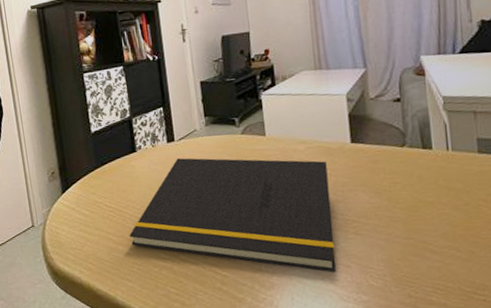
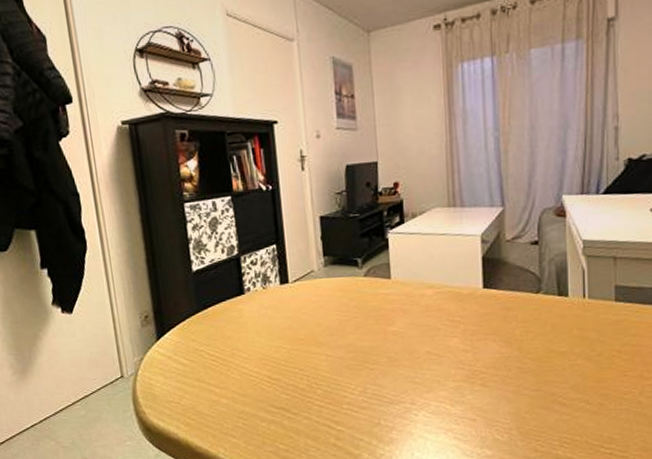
notepad: present [129,158,336,272] -> none [234,302,461,426]

